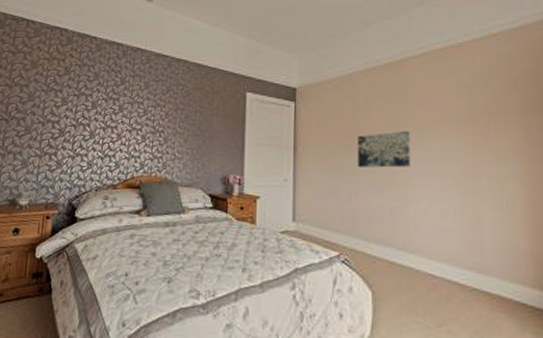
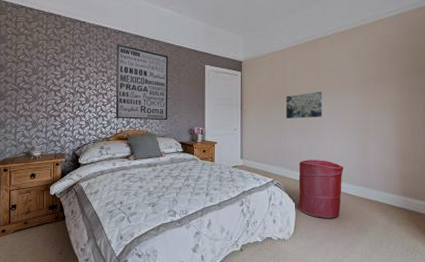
wall art: none [125,65,199,165] -> present [115,44,168,121]
laundry hamper: none [376,227,444,318] -> present [298,160,343,218]

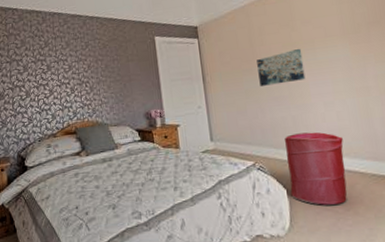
wall art: present [115,44,168,121] -> none [53,27,119,111]

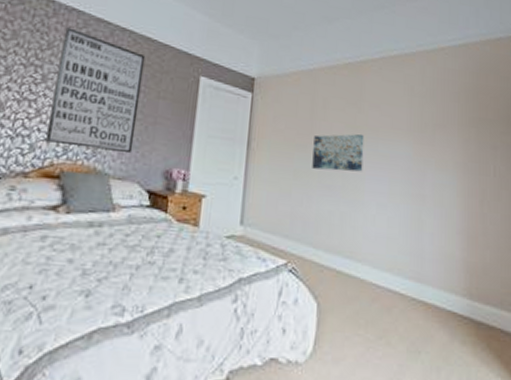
wall art: none [53,27,119,111] -> present [44,27,146,154]
laundry hamper: present [285,132,347,205] -> none [321,234,389,330]

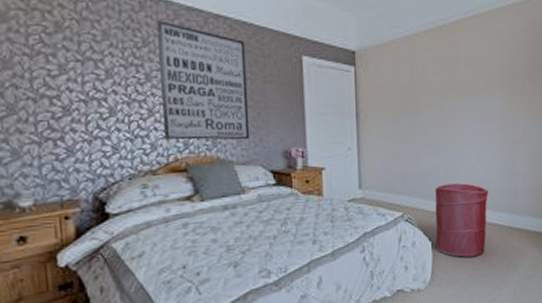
wall art: present [312,133,365,172] -> none [416,93,462,131]
laundry hamper: none [321,234,389,330] -> present [435,183,488,257]

